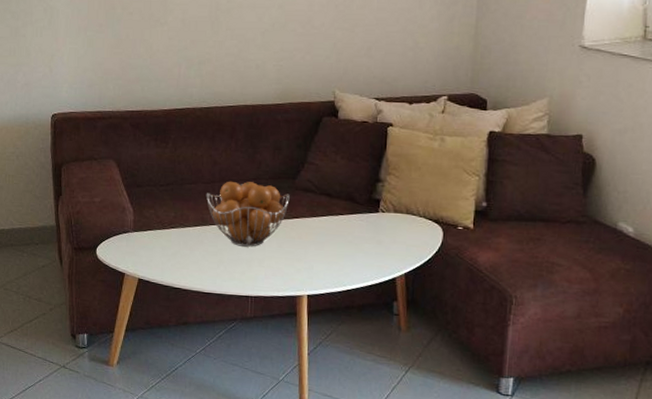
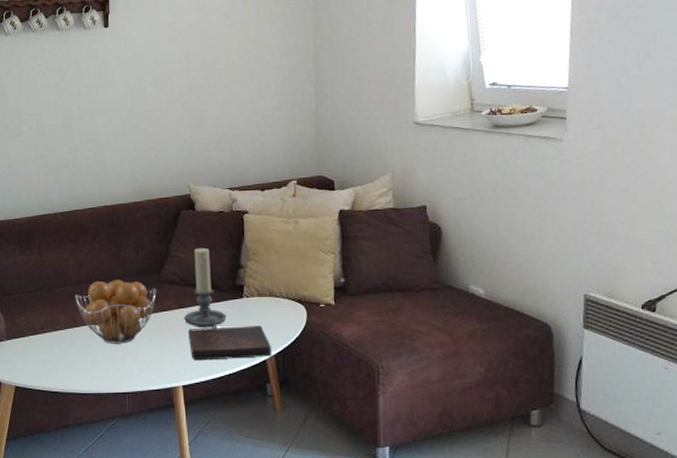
candle holder: none [315,157,359,242] -> present [184,247,227,329]
book: none [318,238,403,275] -> present [188,325,272,360]

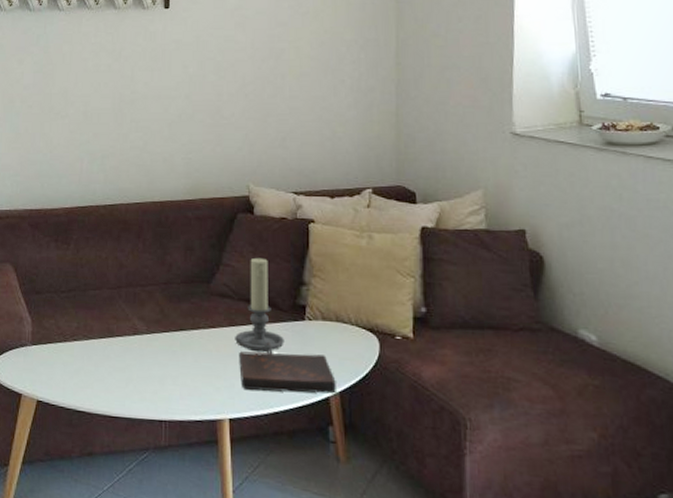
fruit basket: present [74,280,156,344] -> none [111,286,205,362]

